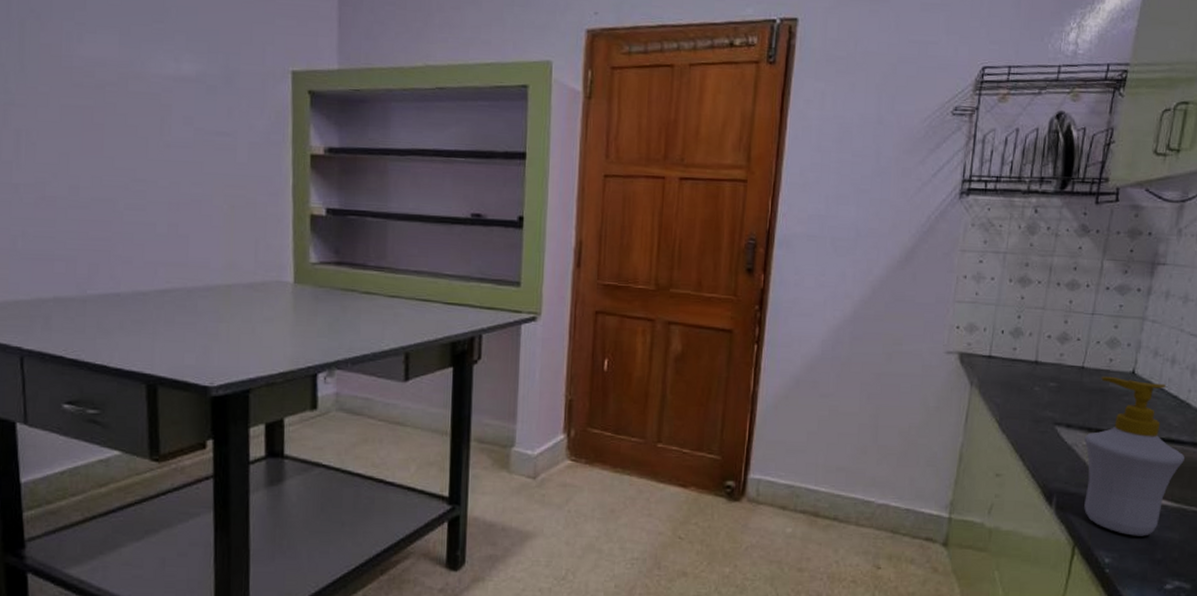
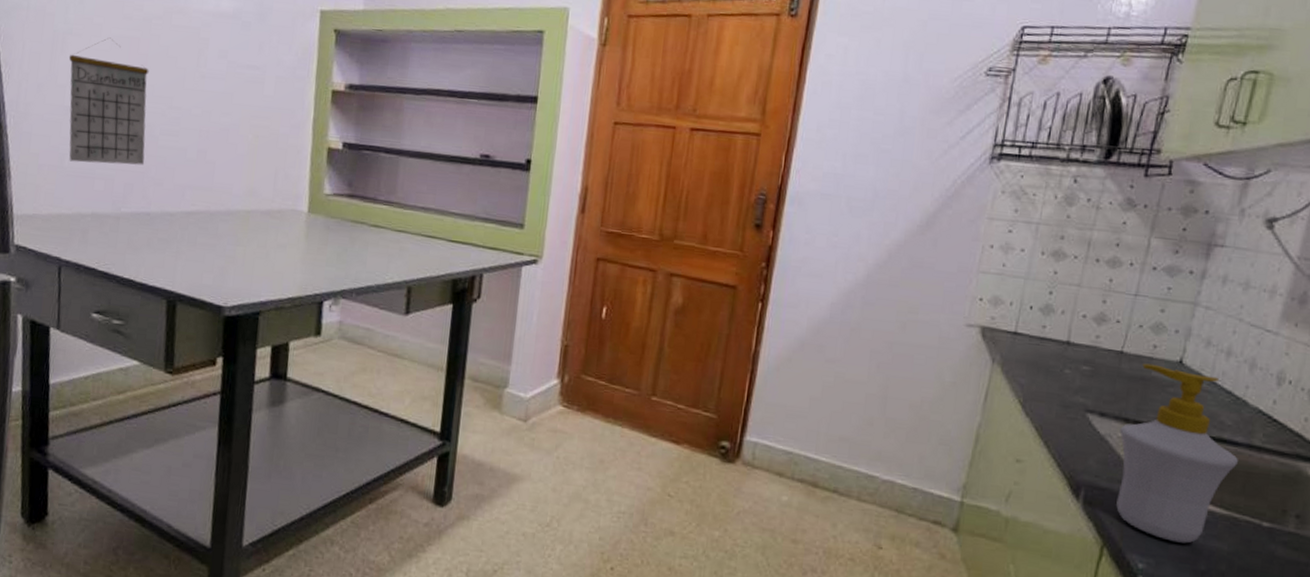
calendar: none [13,107,110,244] -> present [68,37,149,165]

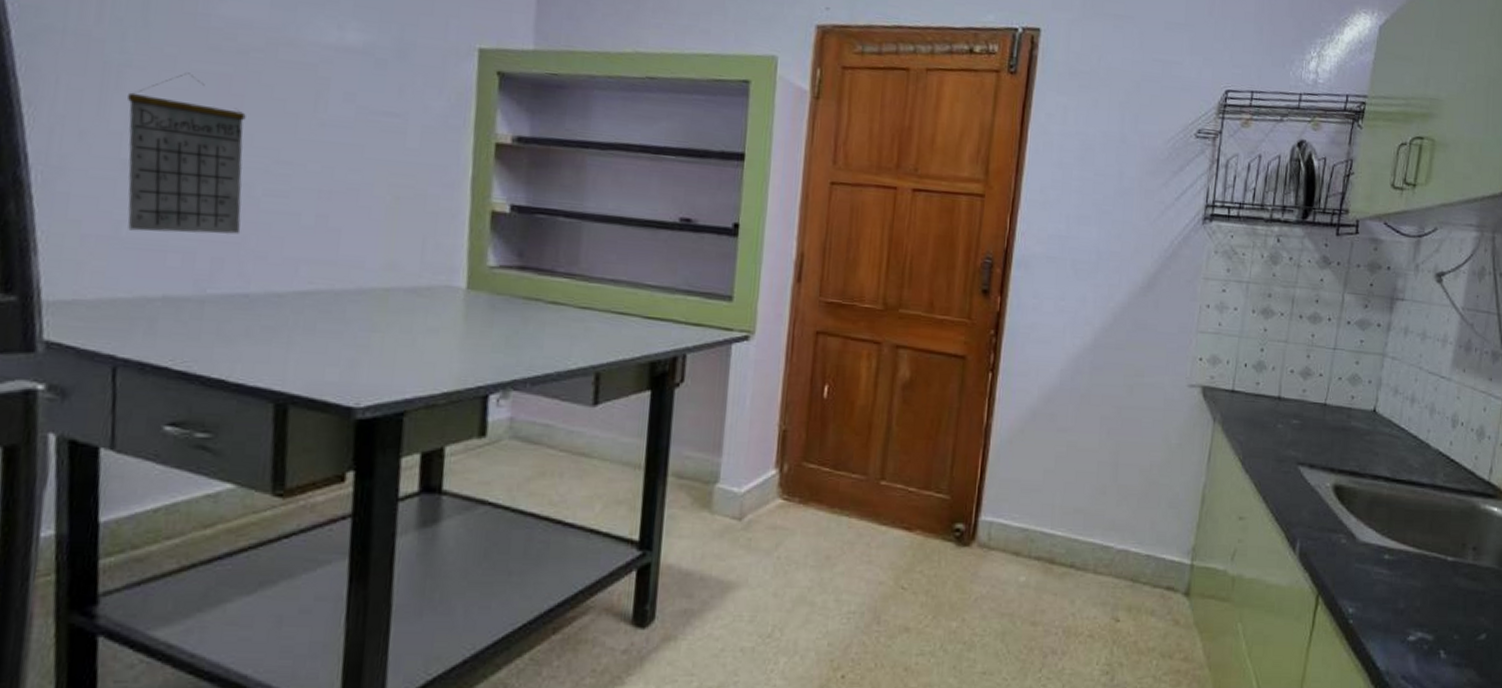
soap bottle: present [1116,363,1238,544] -> none [1327,414,1425,584]

